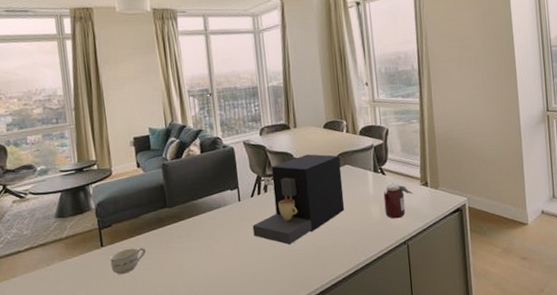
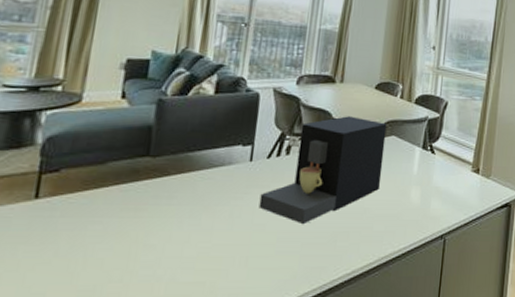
cup: present [110,247,146,274] -> none [41,205,102,240]
jar: present [383,183,414,219] -> none [426,164,462,207]

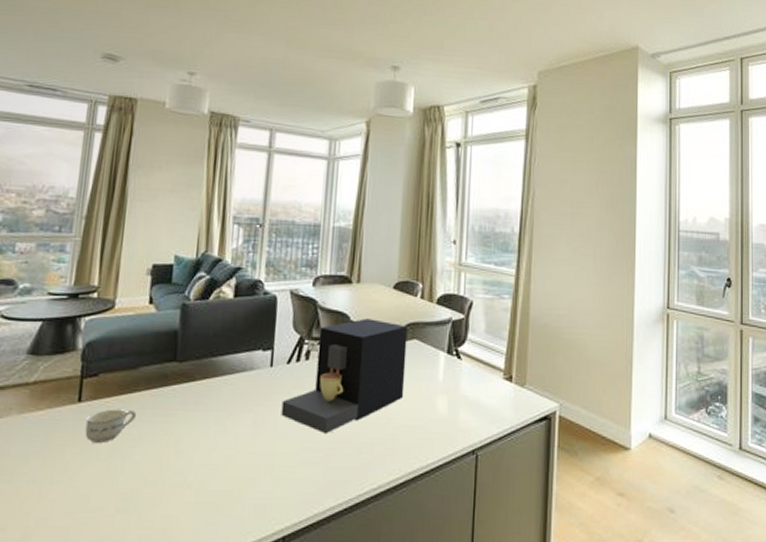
cup: none [41,205,102,240] -> present [85,409,136,443]

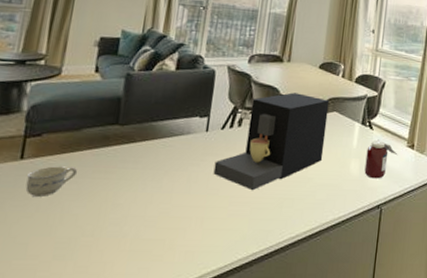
jar: none [454,371,493,419] -> present [364,139,398,179]

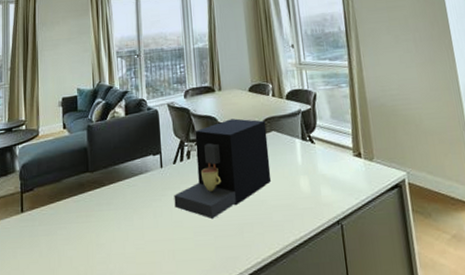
cup: present [25,166,77,197] -> none [29,214,64,244]
jar: present [364,139,398,179] -> none [312,153,346,194]

